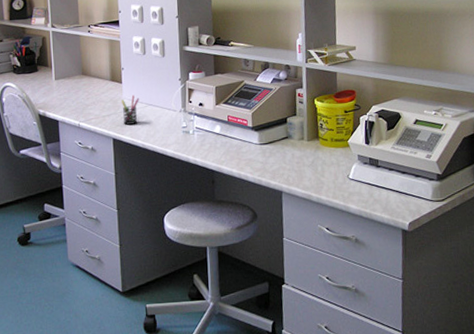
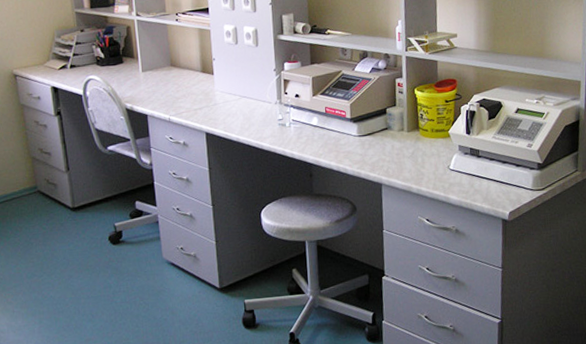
pen holder: present [122,95,139,125] -> none [214,86,232,118]

